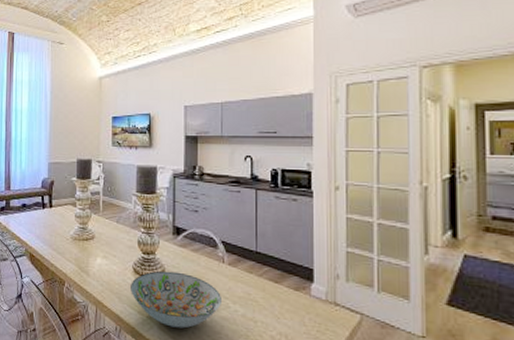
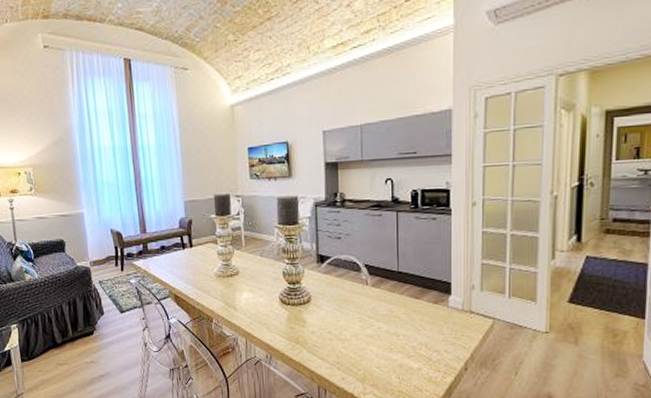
decorative bowl: present [131,270,221,328] -> none [278,298,366,349]

